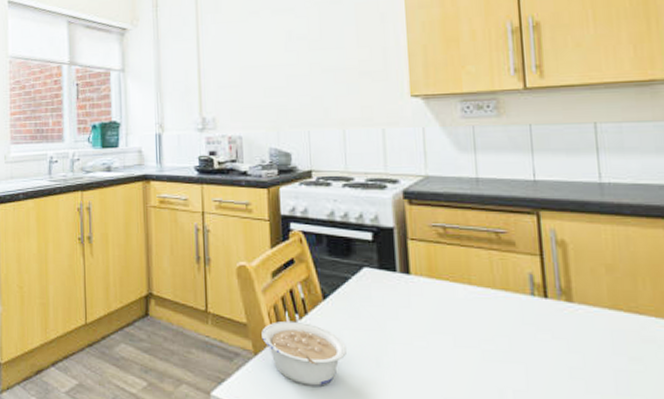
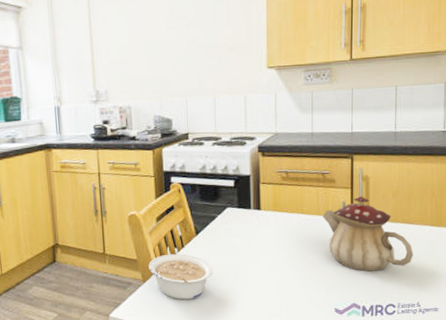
teapot: none [500,267,651,380] -> present [322,196,413,272]

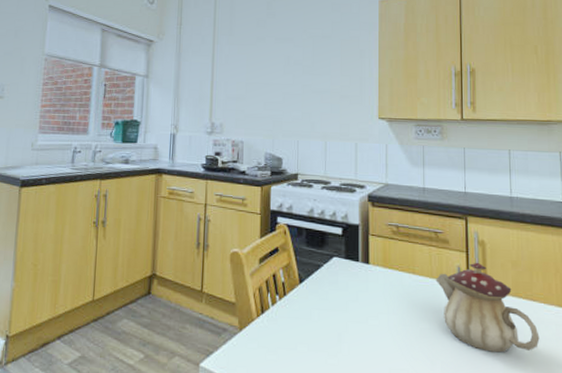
legume: present [149,253,213,300] -> none [247,301,315,358]

